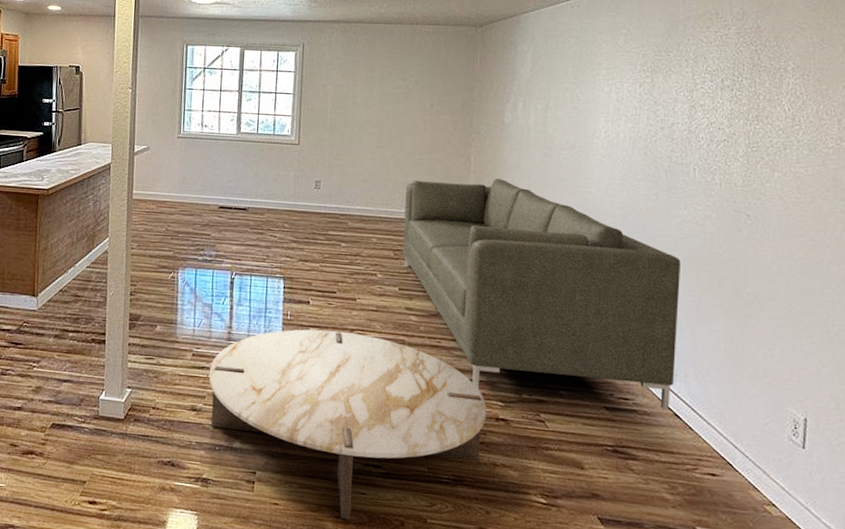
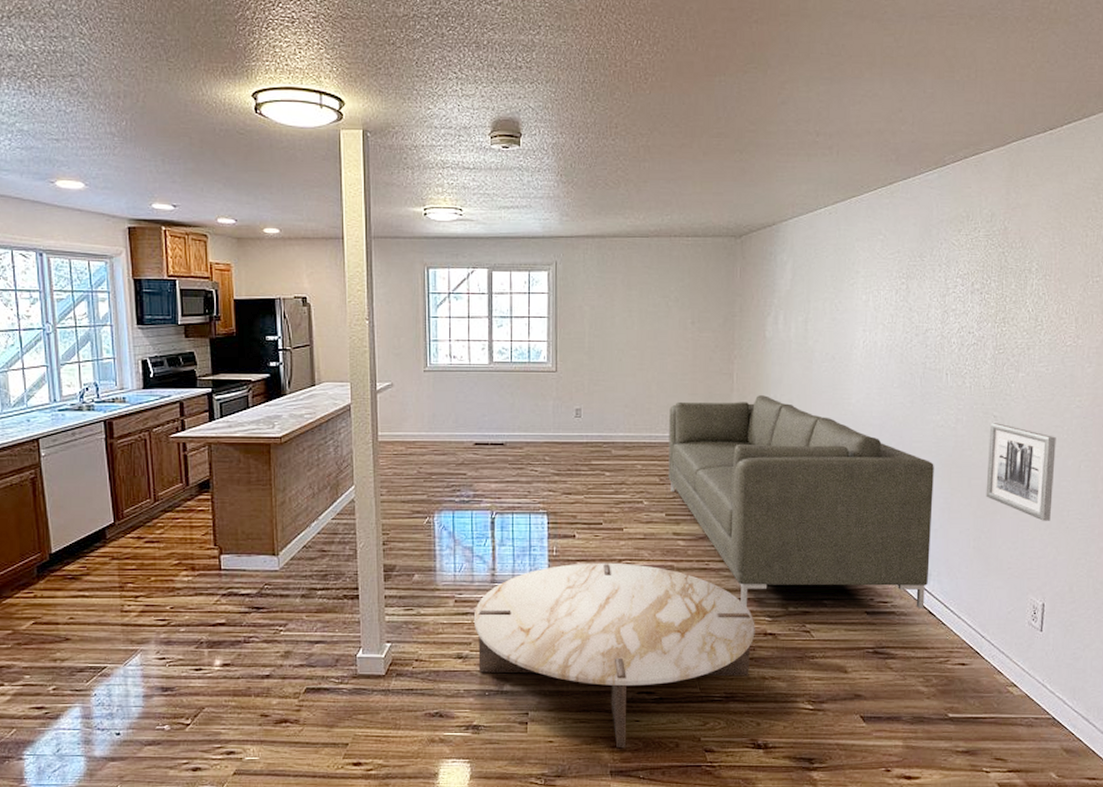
wall art: none [738,222,818,330] -> present [986,423,1056,521]

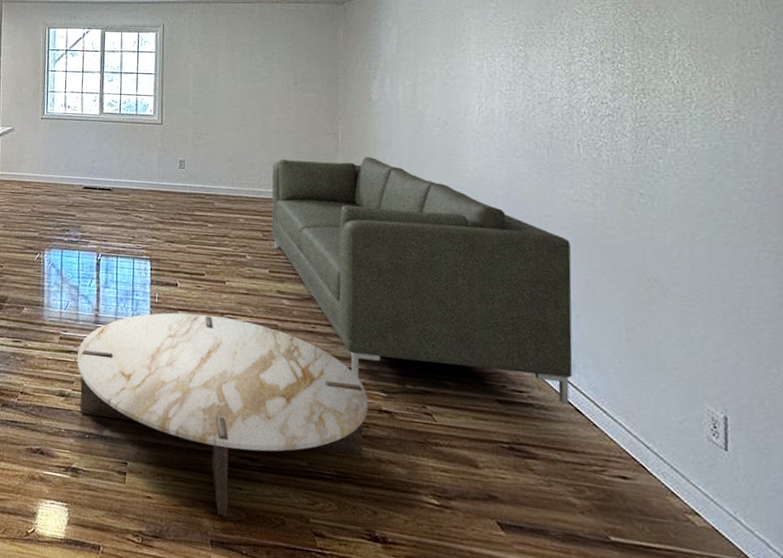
wall art: present [986,423,1056,521] -> none [635,201,725,318]

